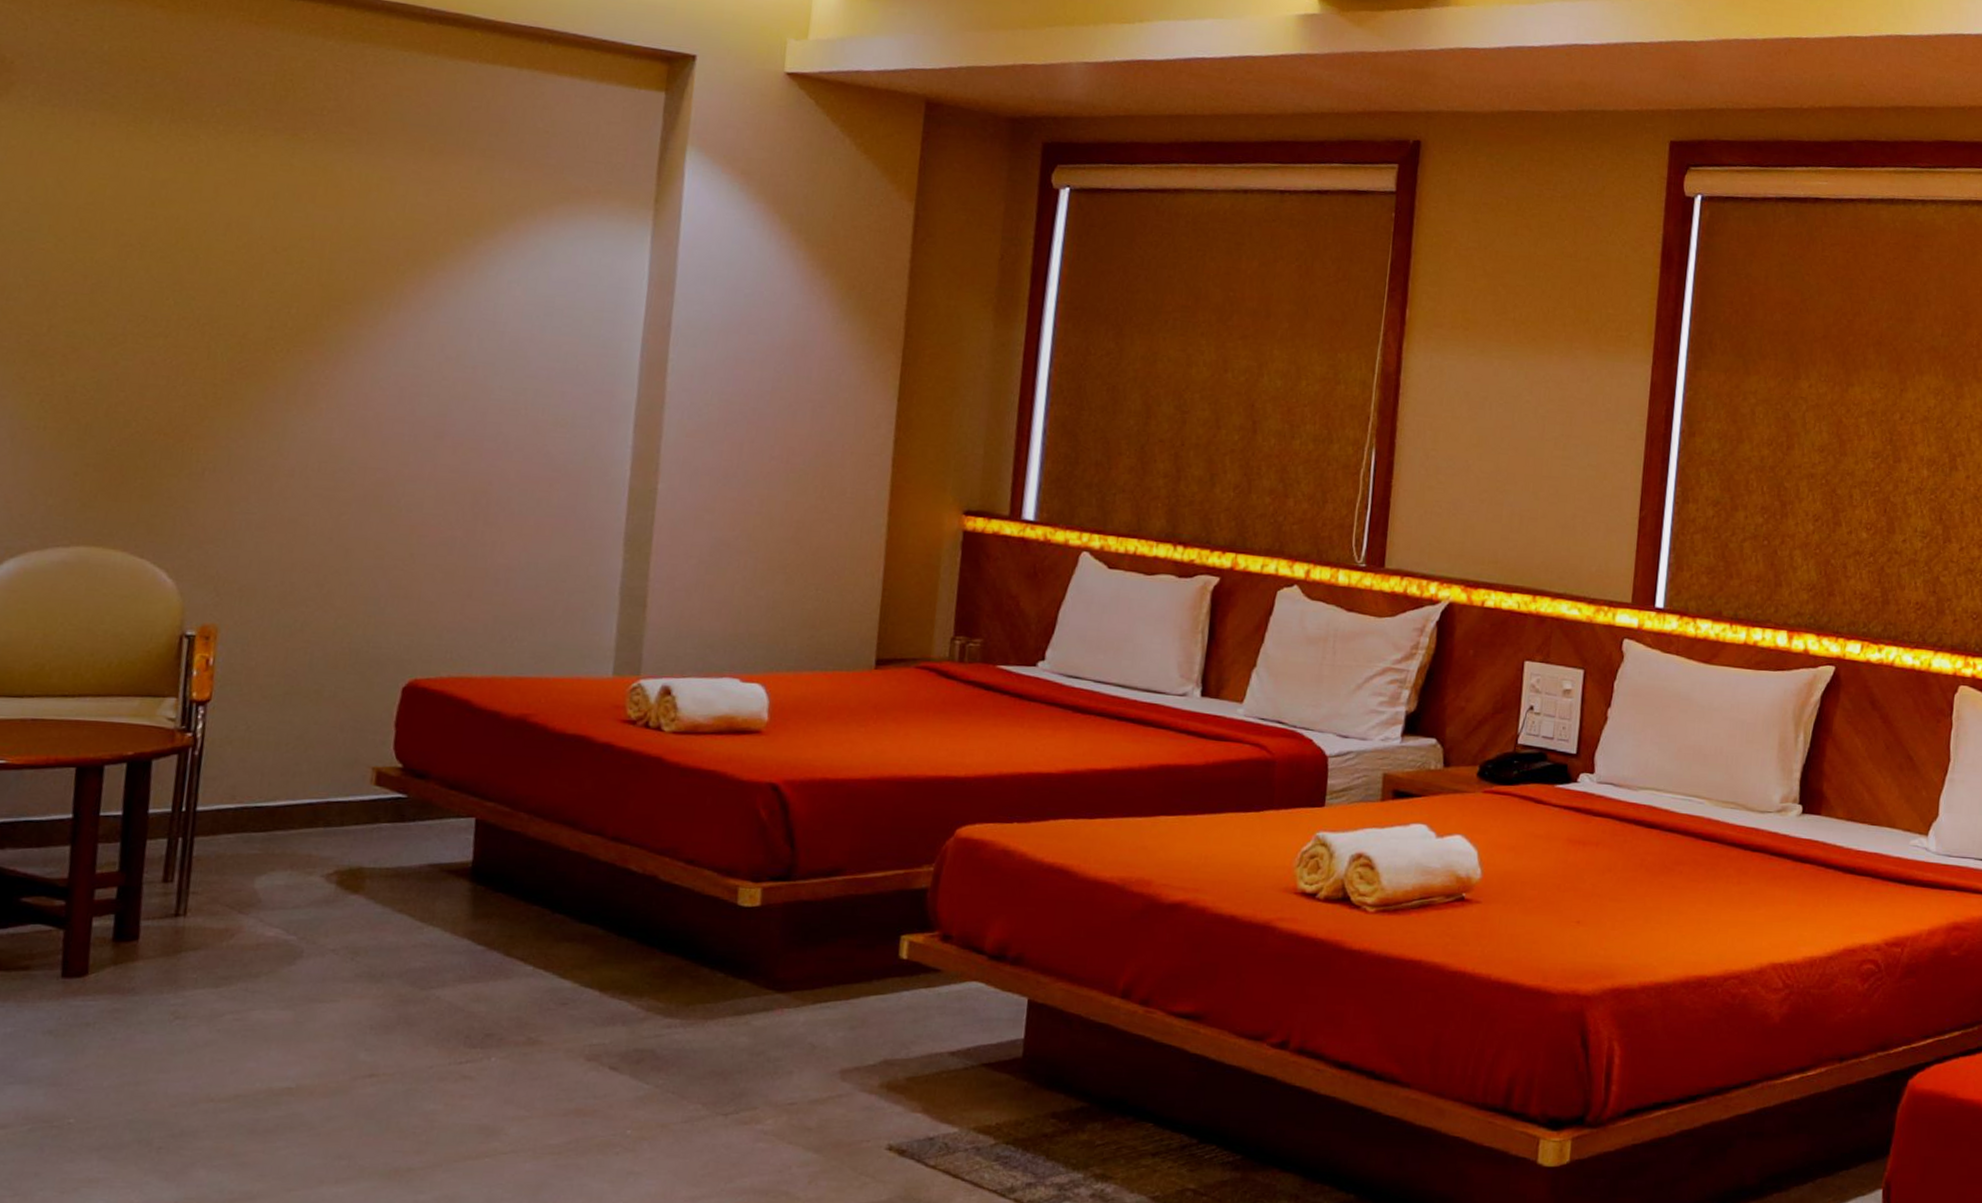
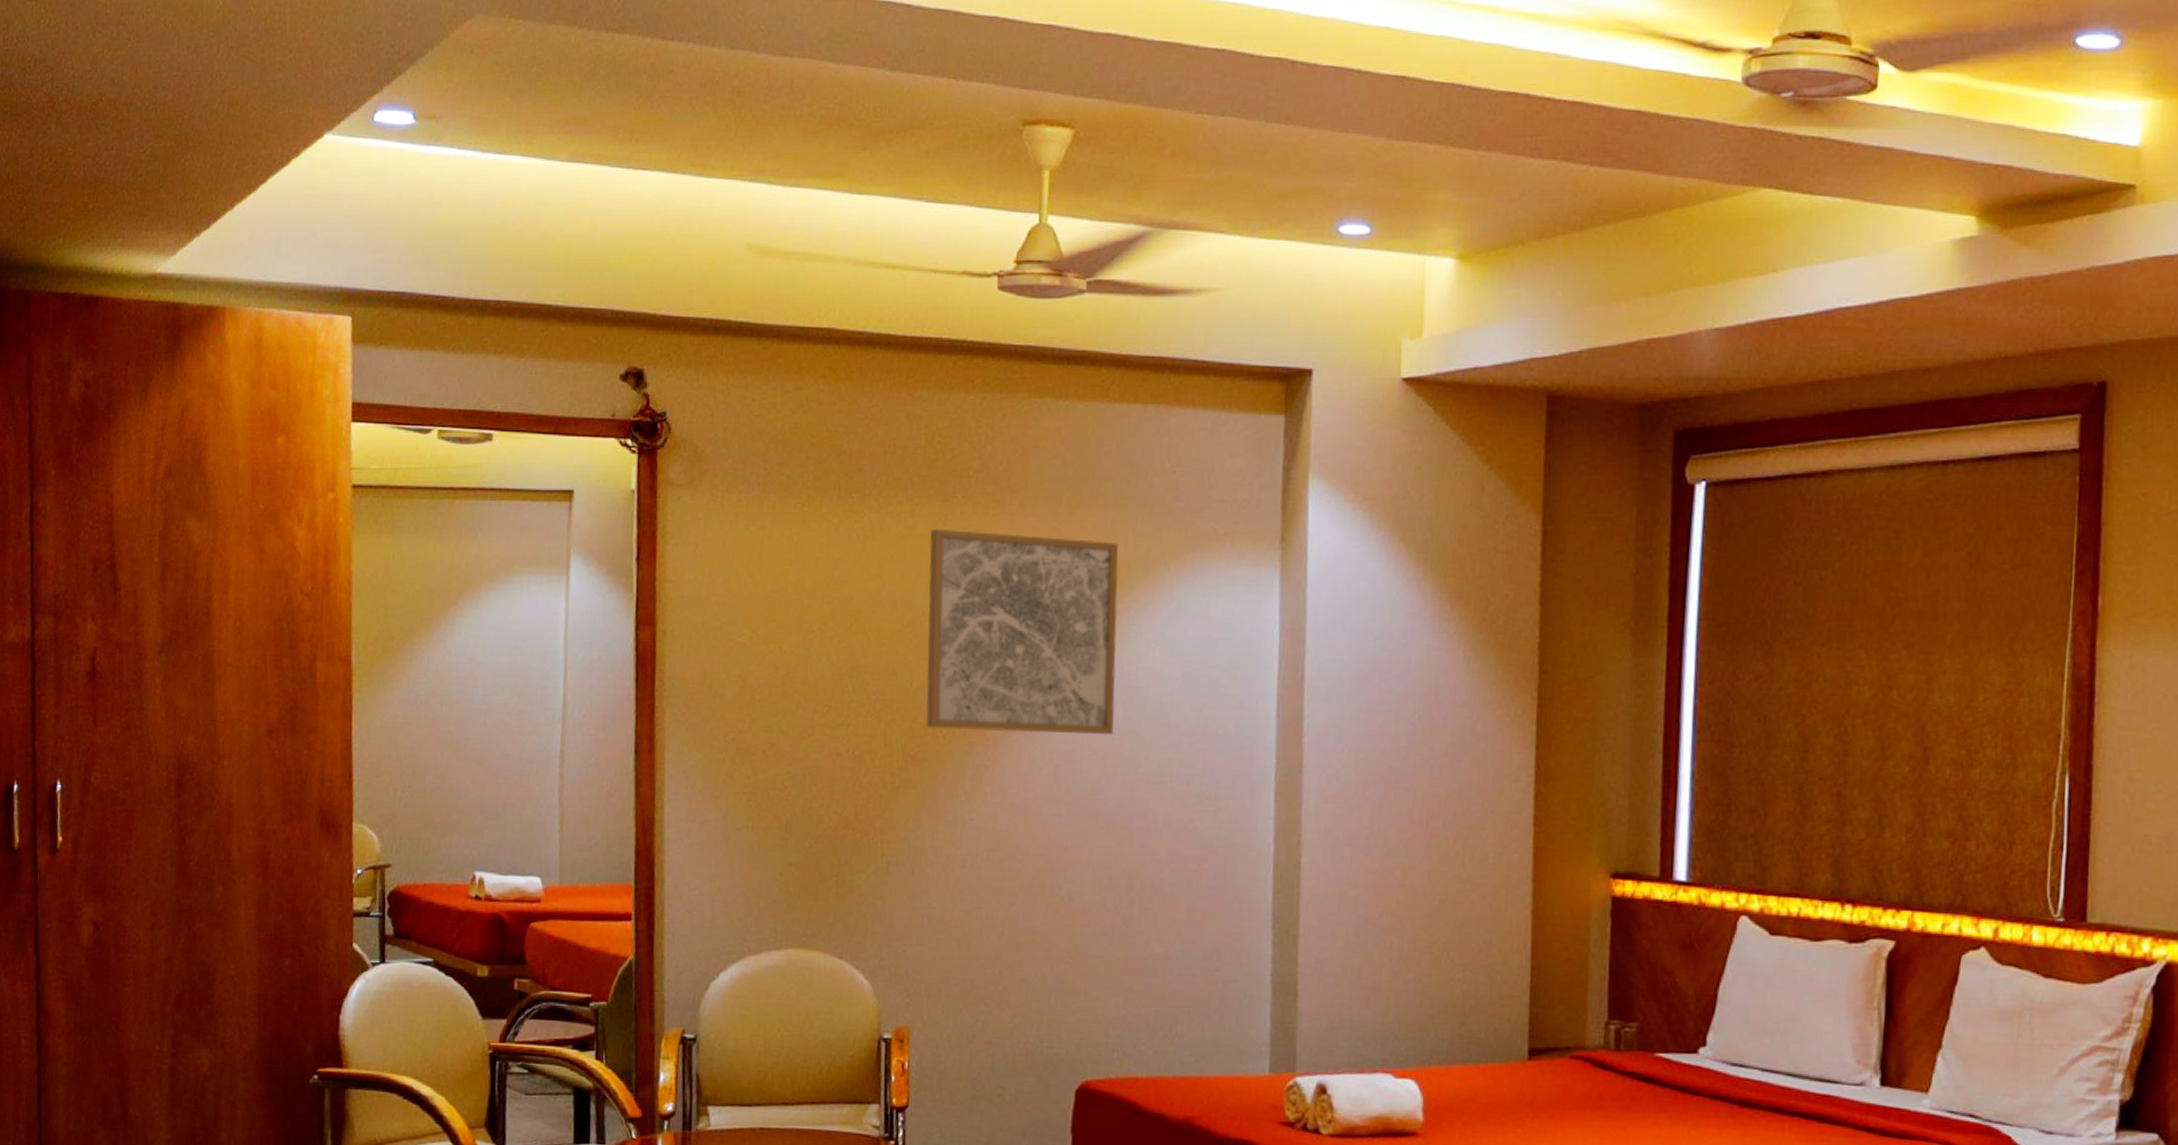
wall art: none [257,160,483,363] -> present [926,528,1119,734]

